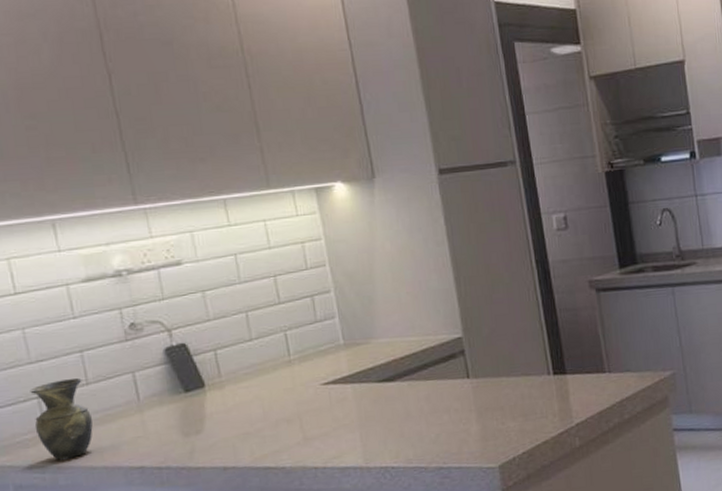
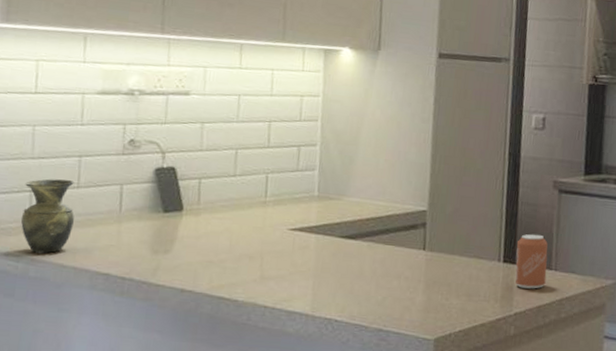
can: none [564,339,602,397] -> present [514,234,548,289]

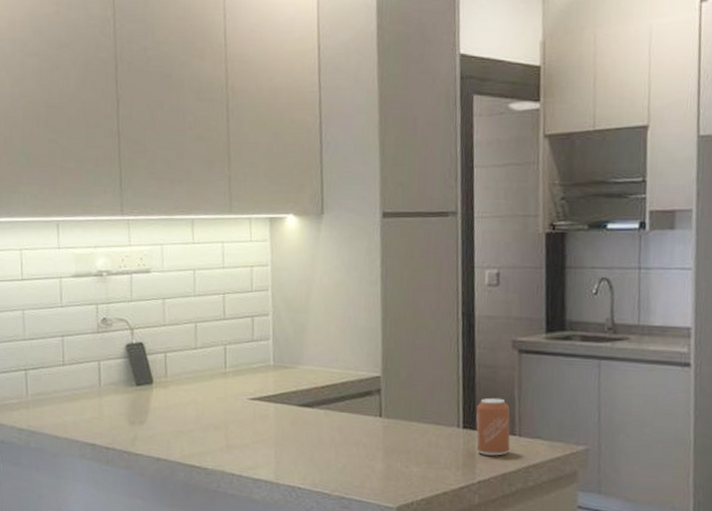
vase: present [20,179,74,253] -> none [20,358,62,426]

